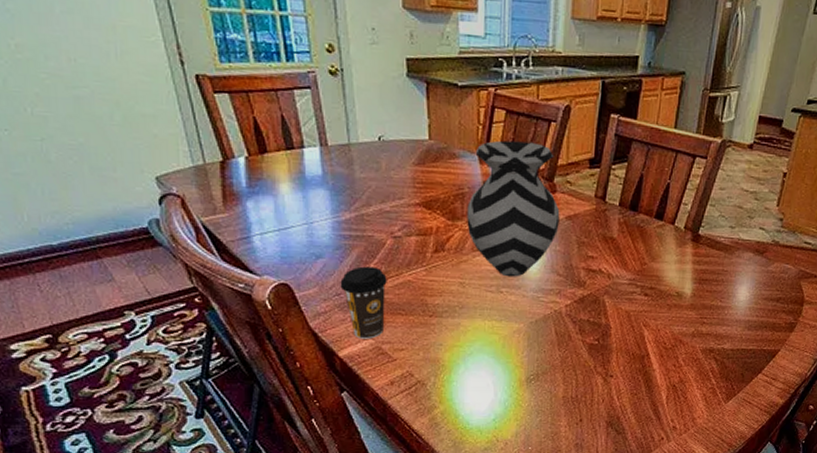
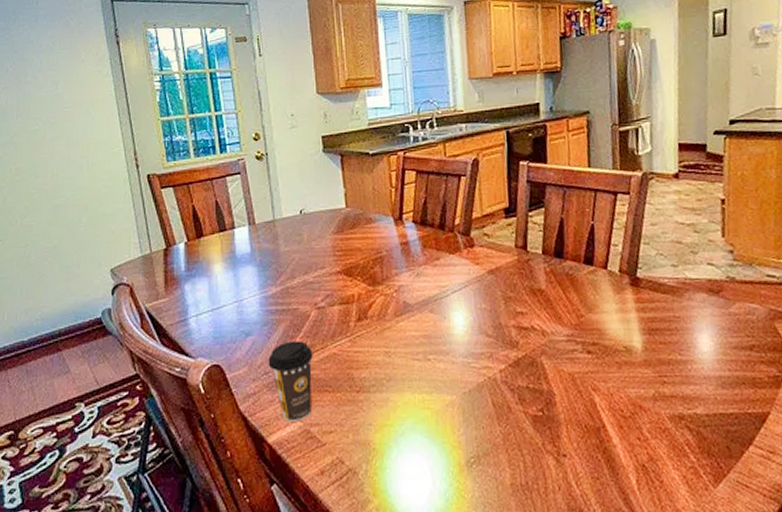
vase: present [467,140,560,277] -> none [386,198,482,342]

